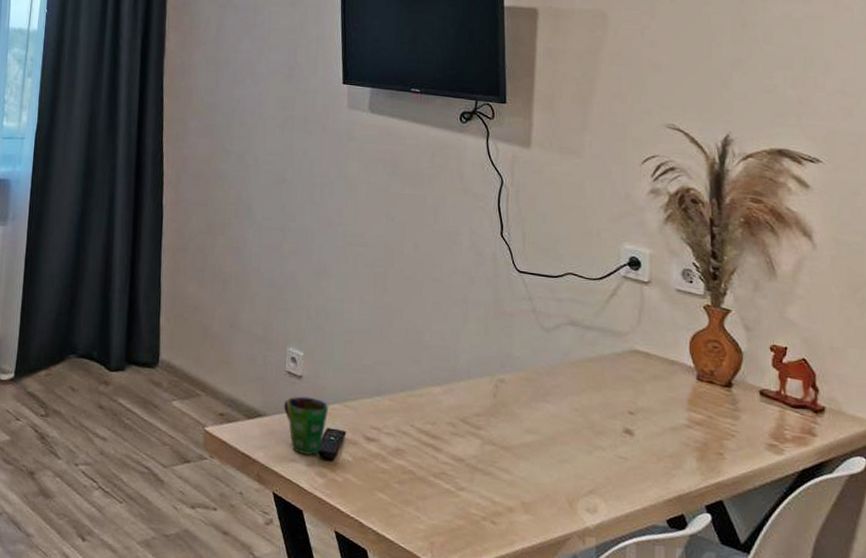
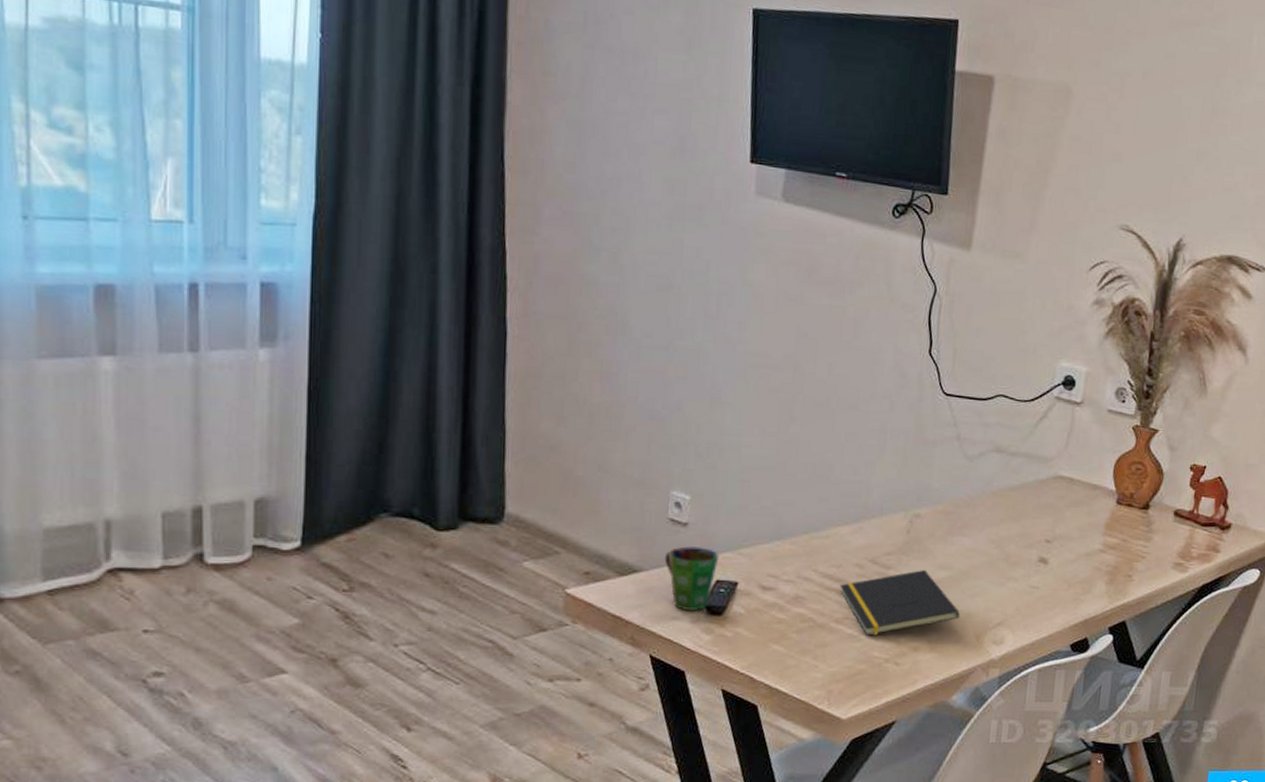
notepad: none [435,432,551,493] -> present [840,570,961,636]

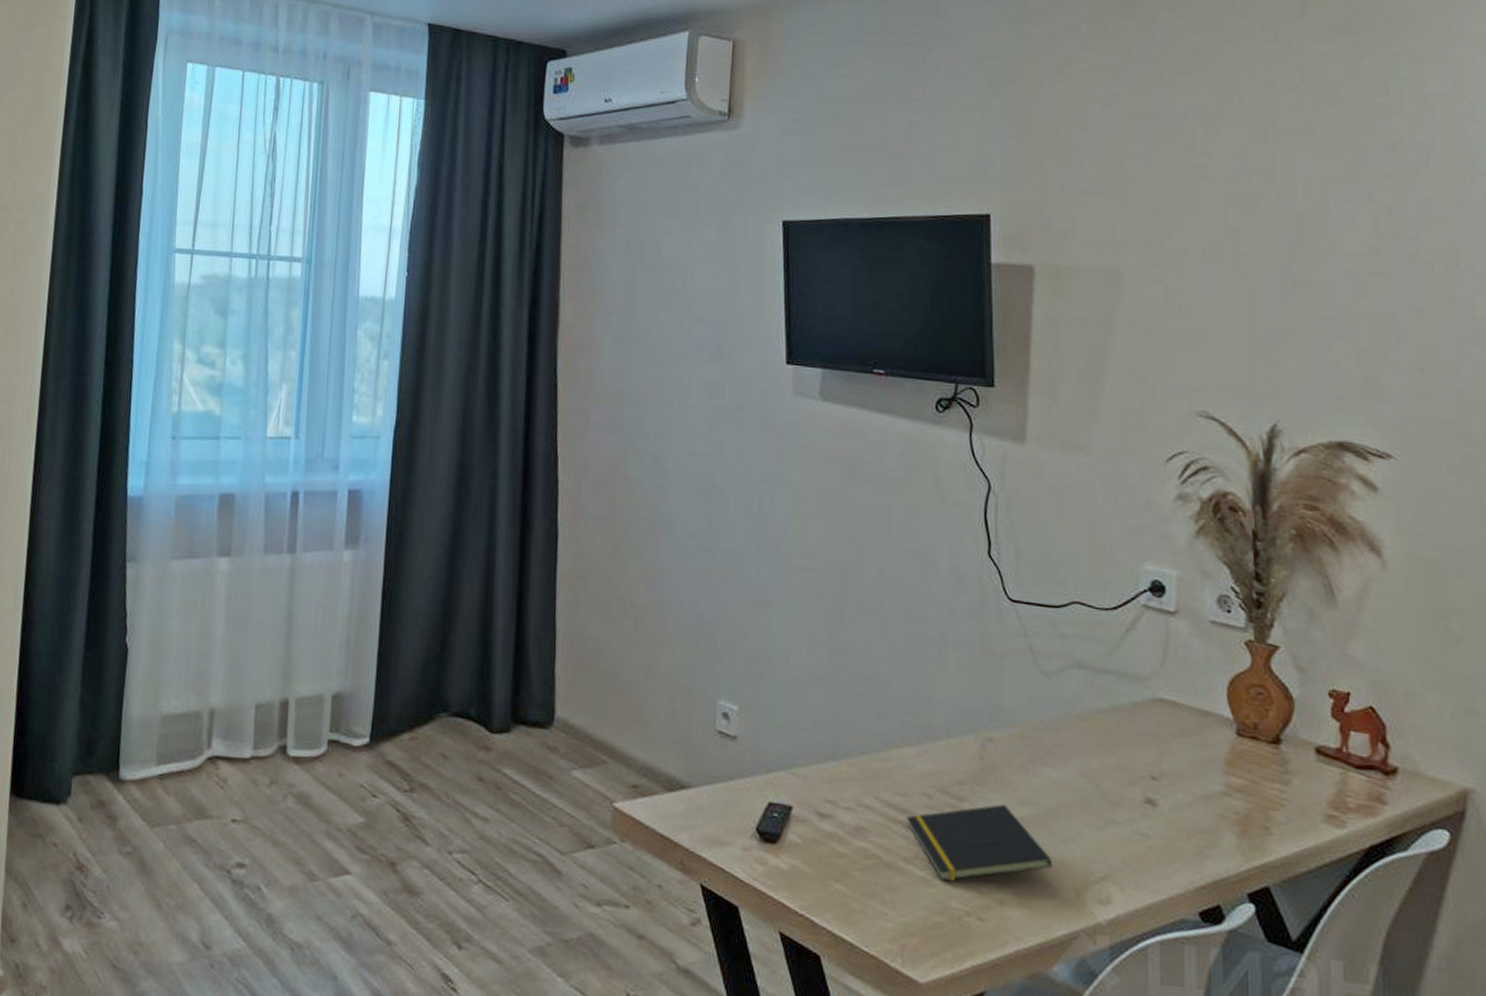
cup: present [664,546,720,610] -> none [713,762,771,836]

